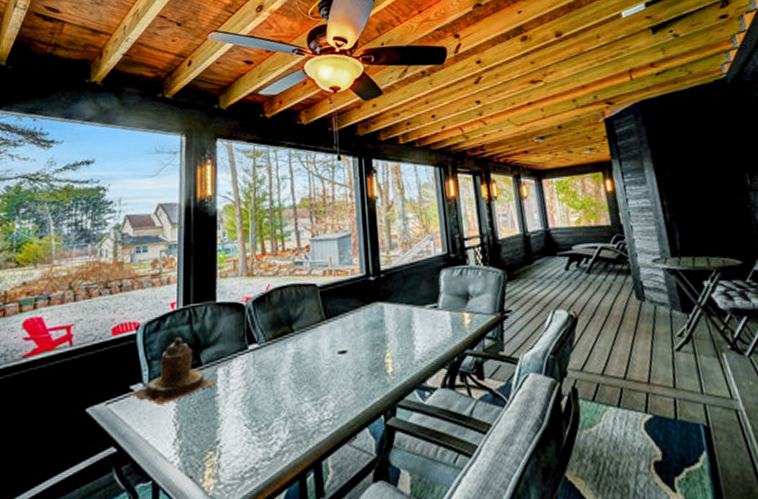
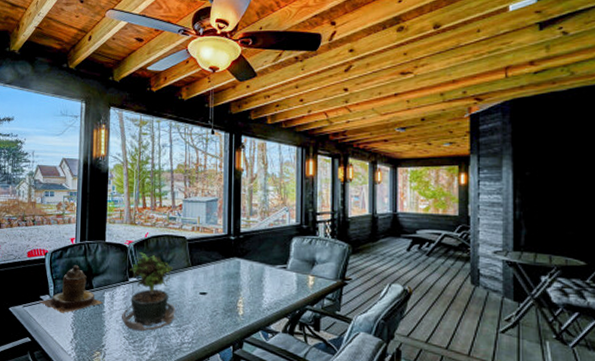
potted plant: none [240,310,311,415] -> present [121,252,177,332]

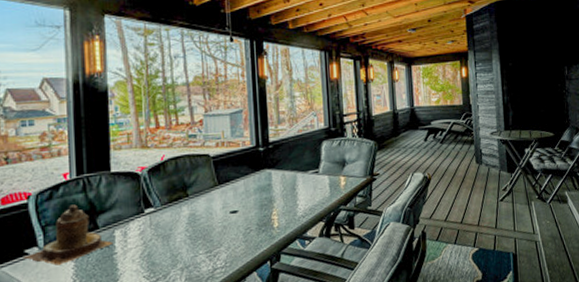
potted plant: present [121,252,177,332] -> none [138,178,205,267]

